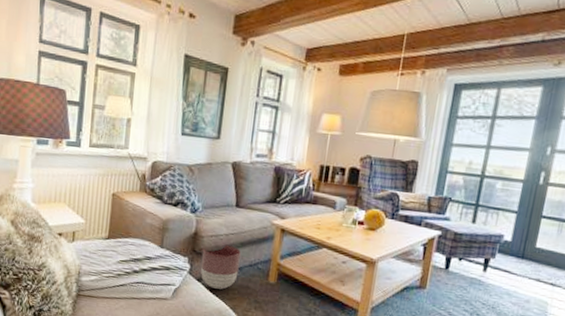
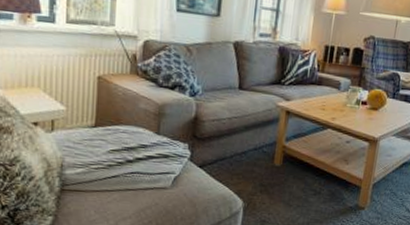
planter: present [201,244,241,290] -> none [202,128,245,175]

